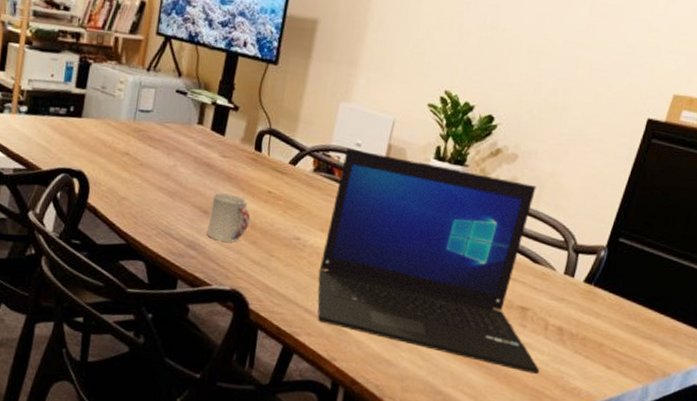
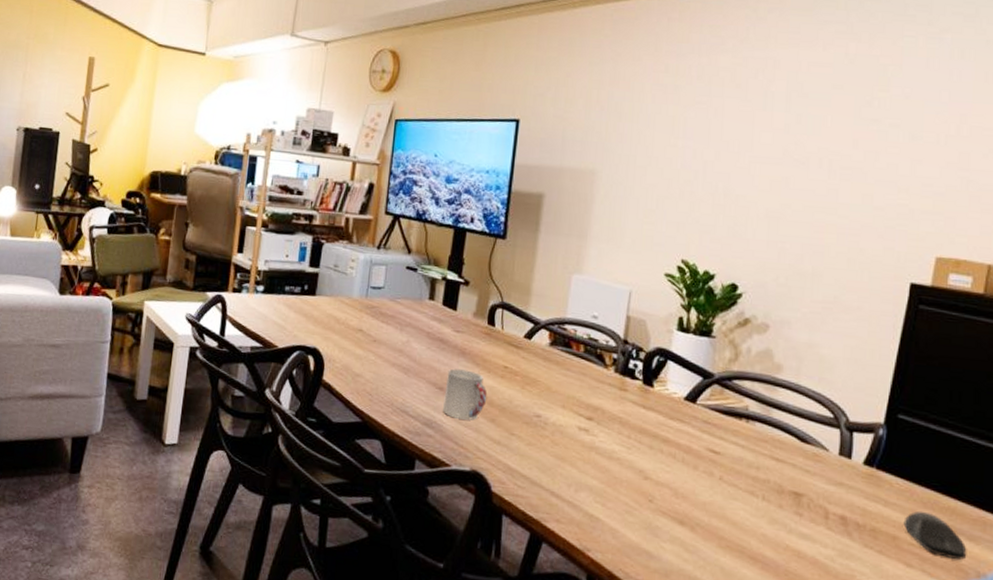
laptop: present [317,148,540,374] -> none [563,320,826,571]
computer mouse: none [609,321,659,363] -> present [903,510,967,561]

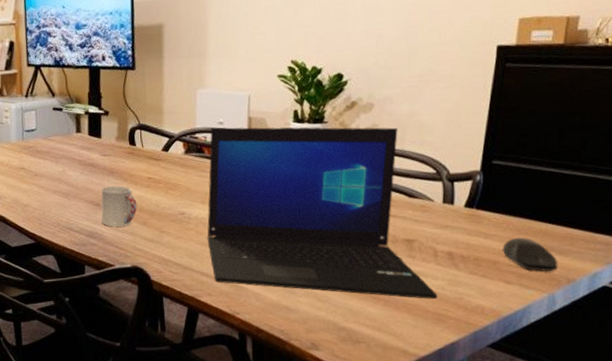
laptop: none [563,320,826,571] -> present [207,127,438,299]

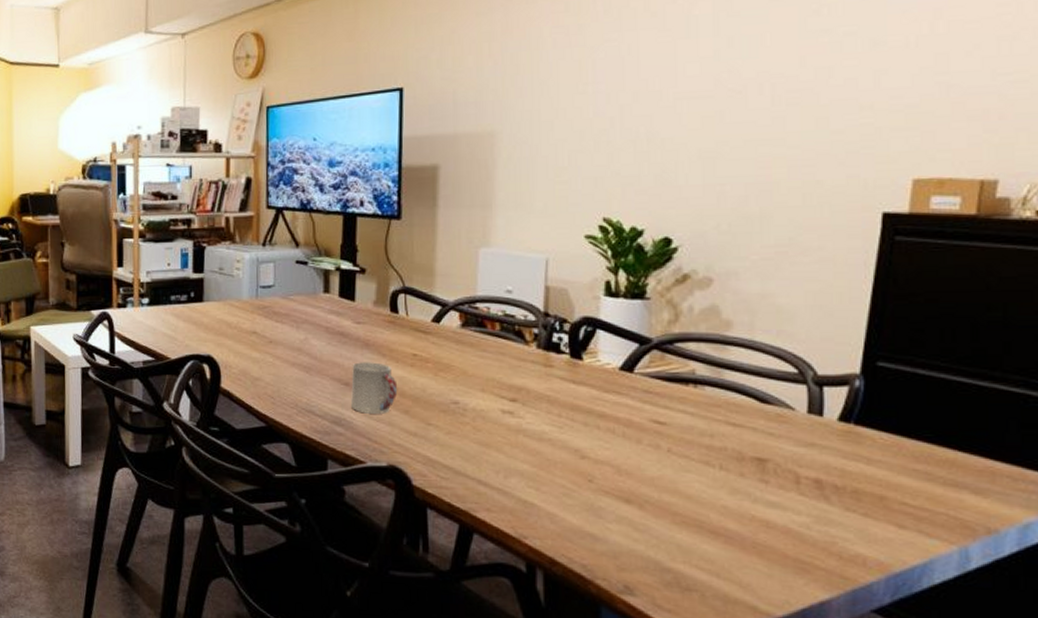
laptop: present [207,127,438,299] -> none [487,296,801,540]
computer mouse: present [502,237,558,272] -> none [892,466,973,517]

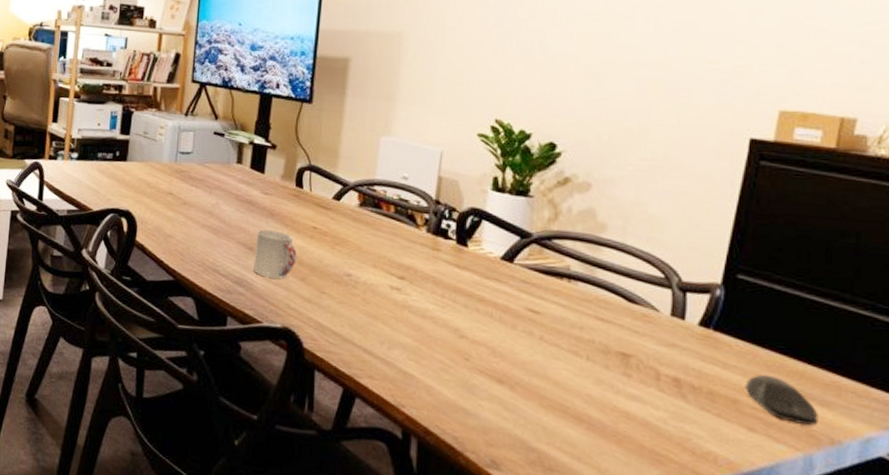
computer mouse: none [892,466,973,517] -> present [745,374,819,426]

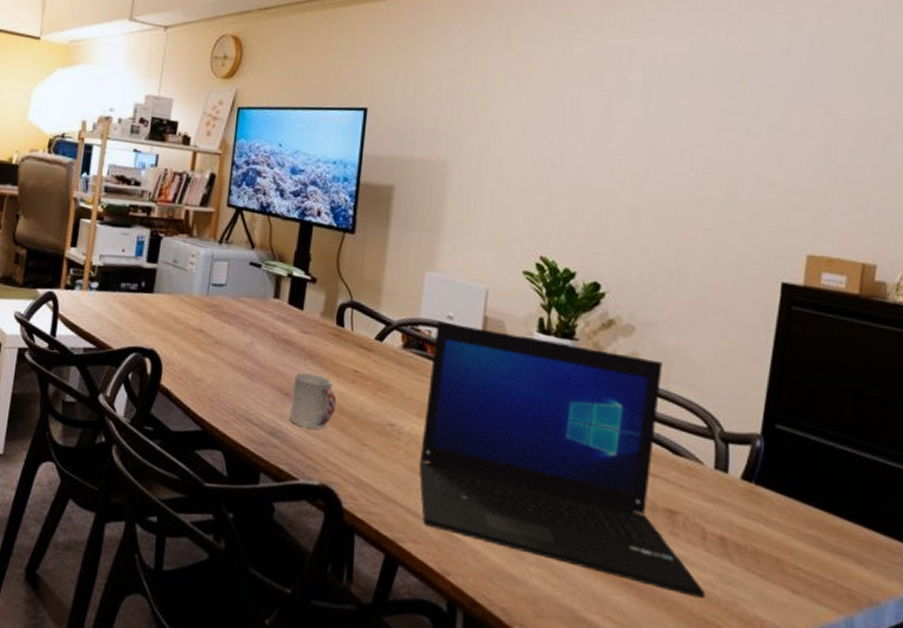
laptop: none [375,181,658,433] -> present [419,321,705,598]
computer mouse: present [745,374,819,426] -> none [787,530,857,587]

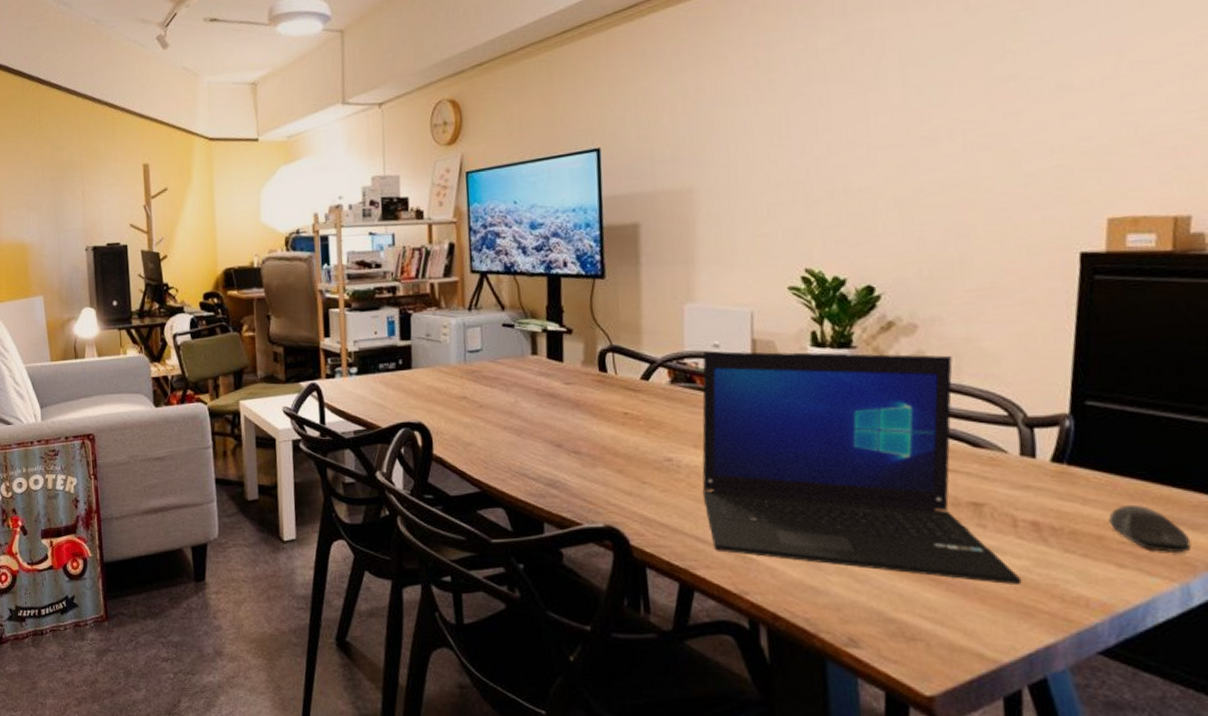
cup: present [289,372,337,429] -> none [563,422,611,475]
computer mouse: none [787,530,857,587] -> present [1108,504,1191,554]

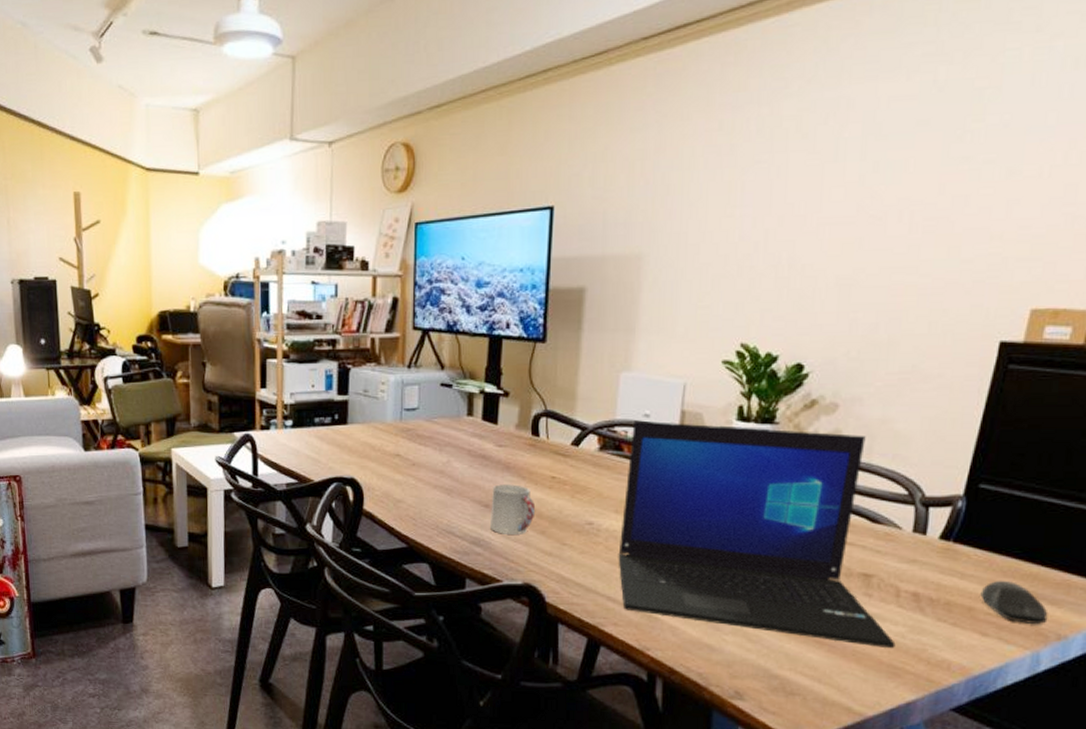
cup: none [563,422,611,475] -> present [490,484,536,534]

